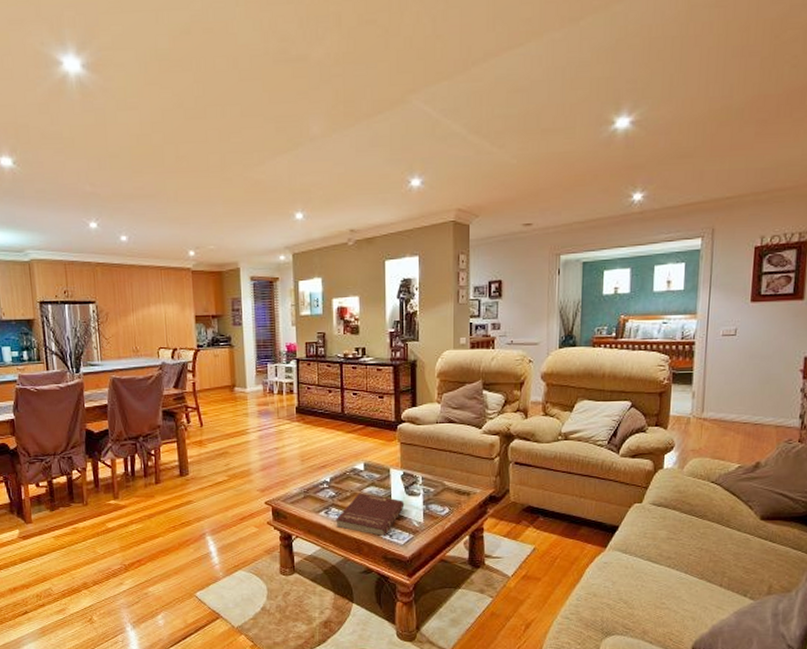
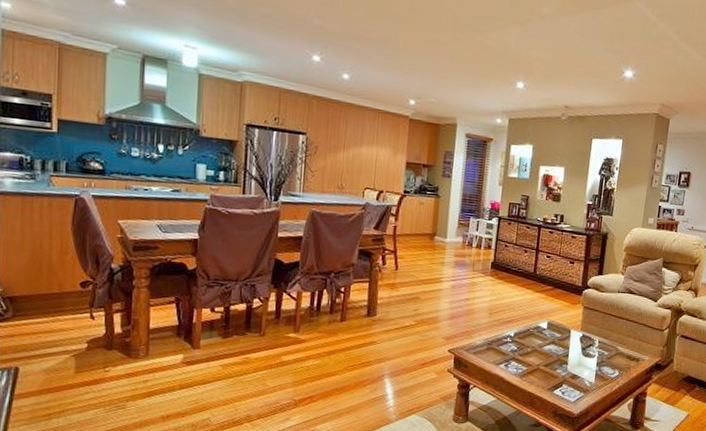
book: present [336,493,405,537] -> none [513,349,580,393]

